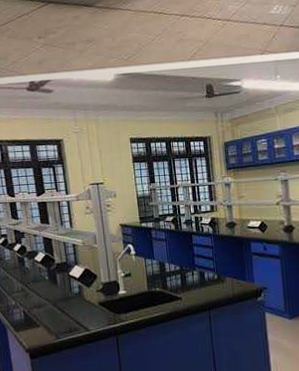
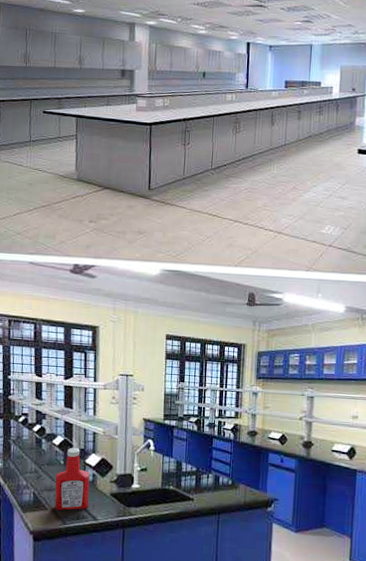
ketchup bottle: none [42,261,79,326] -> present [54,447,90,511]

